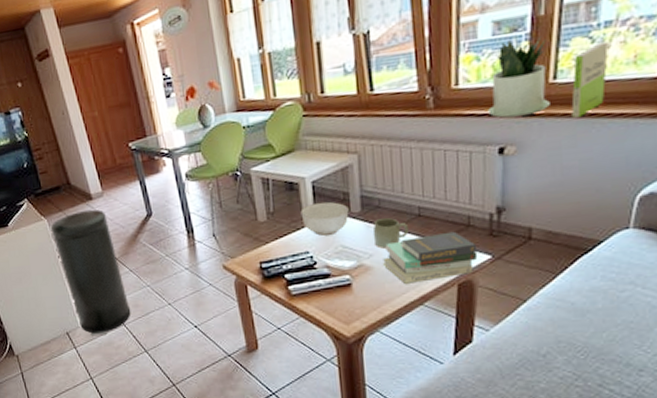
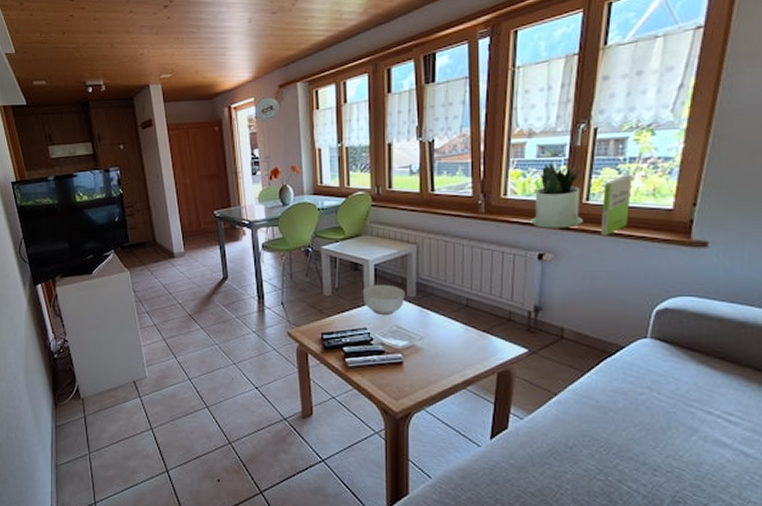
pedal bin: present [50,209,131,337] -> none [132,267,197,388]
mug: present [372,218,410,250] -> none [425,305,458,334]
books: present [383,231,478,284] -> none [433,323,516,368]

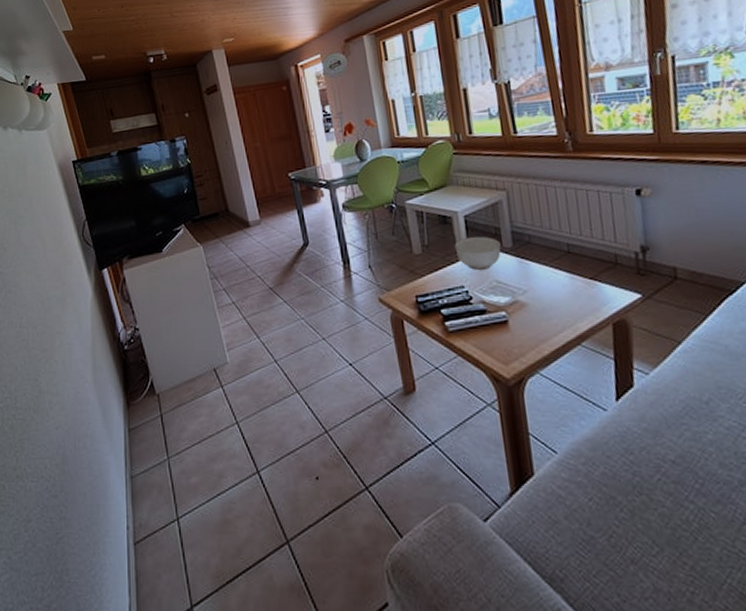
planter: present [531,163,583,230] -> none [622,93,677,163]
book: present [600,174,632,235] -> none [692,99,724,164]

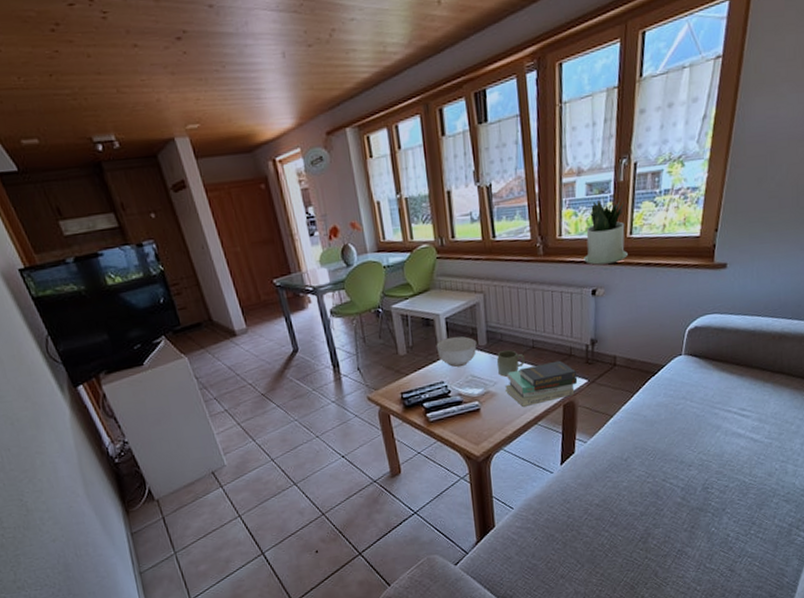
mug: none [525,254,561,286] -> present [496,350,526,378]
books: none [537,269,629,322] -> present [505,360,578,407]
planter: none [622,93,677,163] -> present [584,200,628,266]

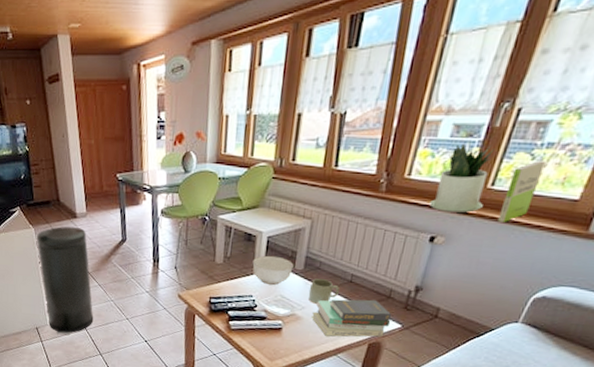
pedal bin: none [191,346,279,474] -> present [36,226,94,335]
book: none [642,206,667,266] -> present [498,161,545,222]

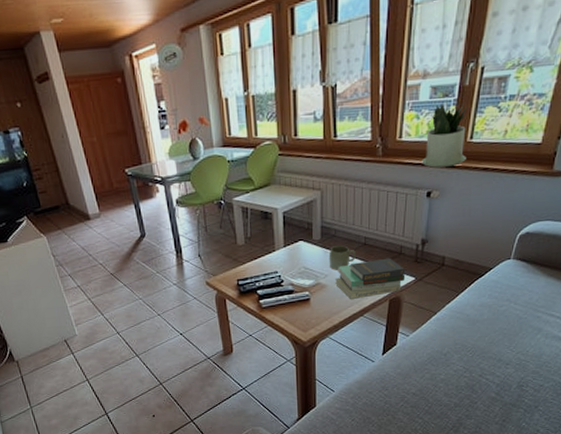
pedal bin: present [36,226,94,335] -> none [49,228,125,343]
bowl: present [252,255,294,285] -> none [272,229,311,258]
book: present [498,161,545,222] -> none [480,112,510,171]

